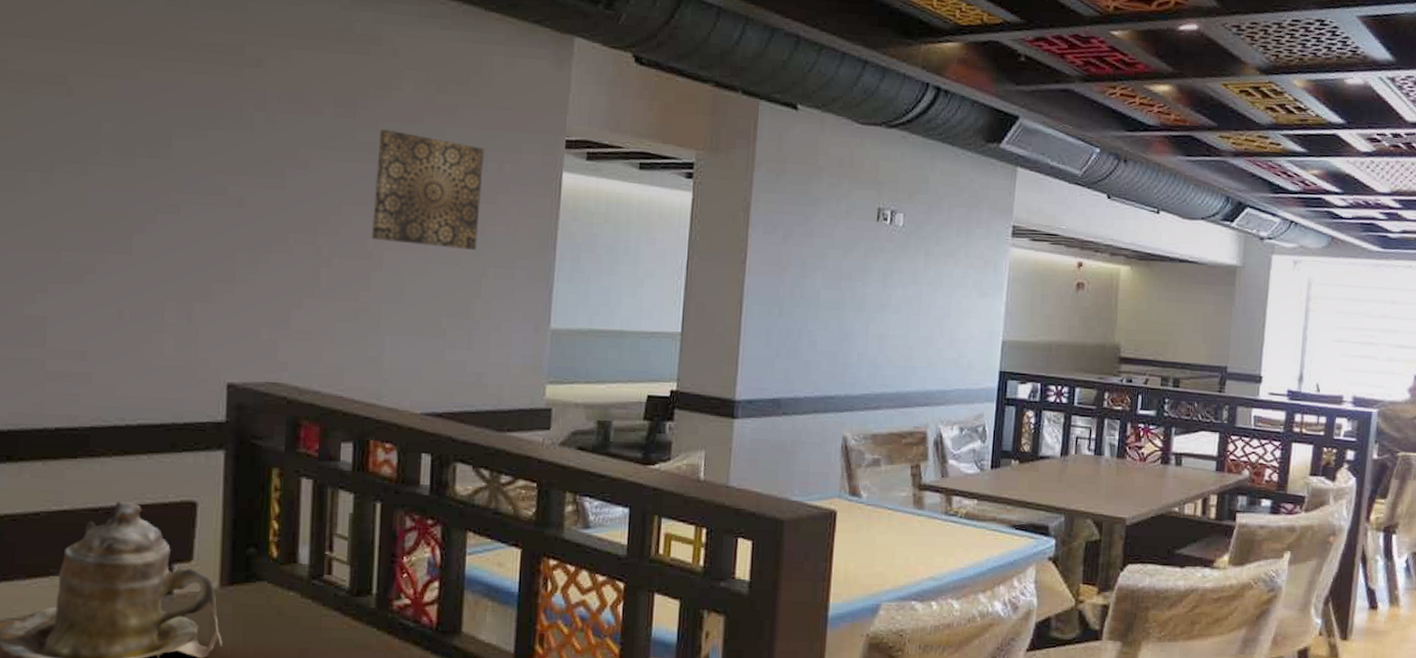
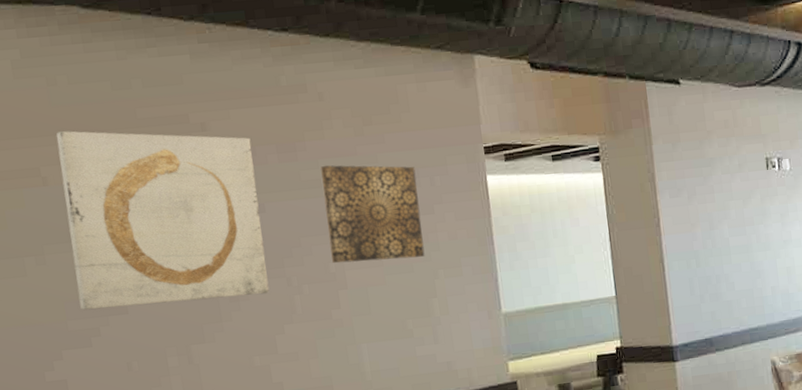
wall art: none [80,40,308,260] -> present [56,131,270,310]

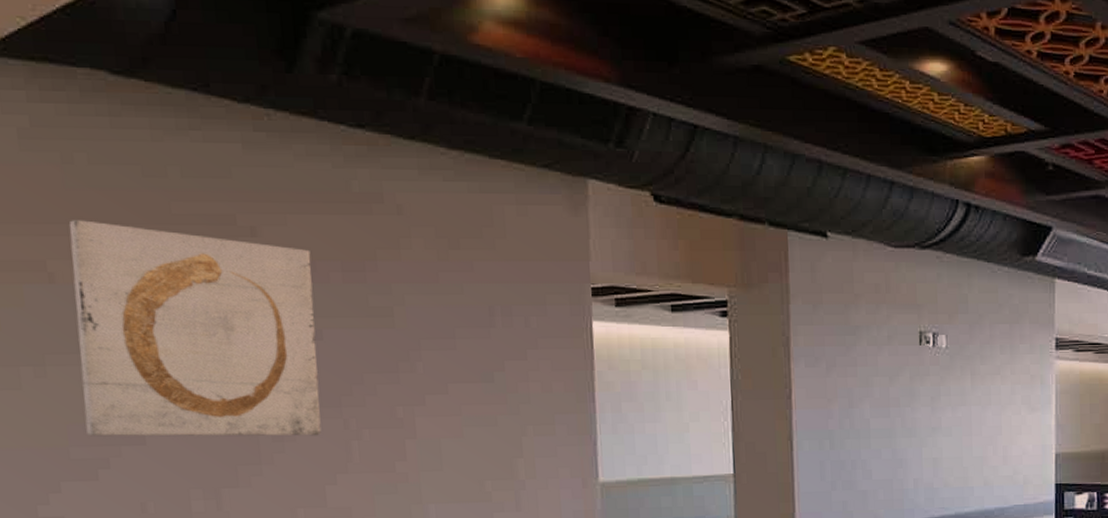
wall art: present [320,165,425,264] -> none [394,291,512,409]

